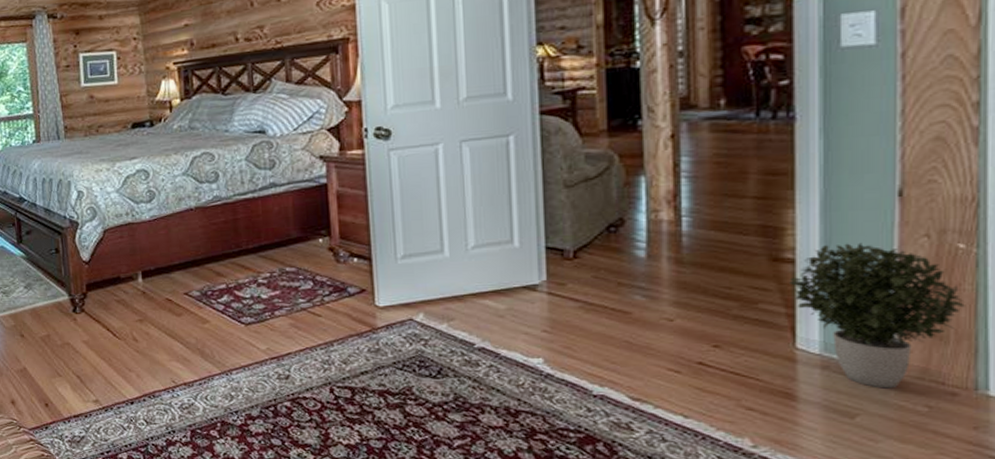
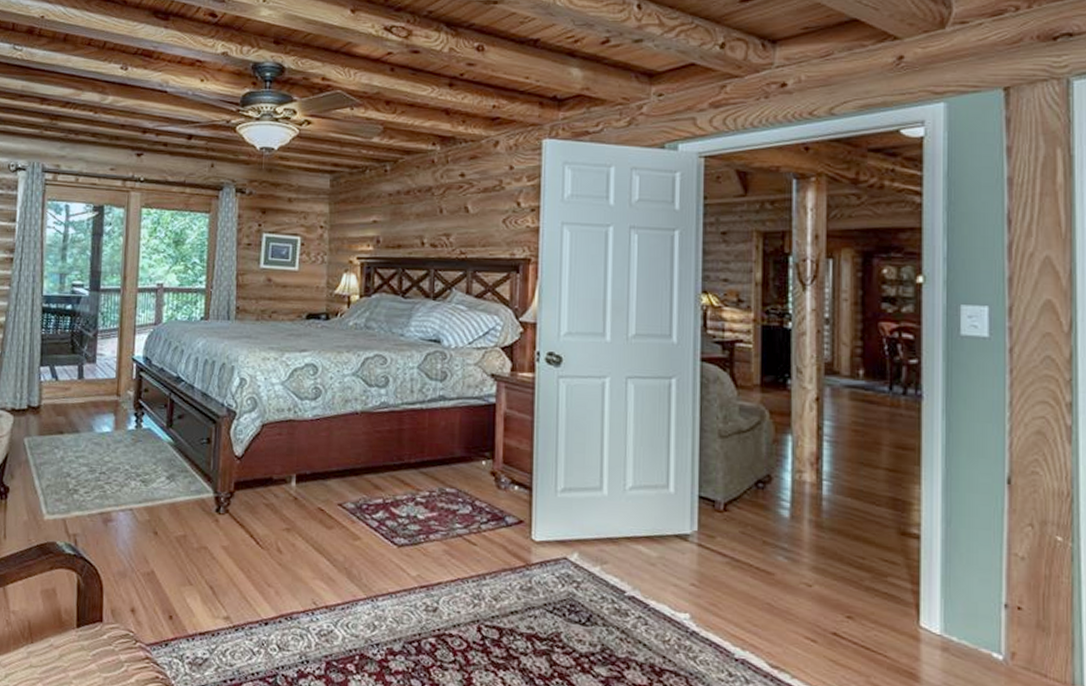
potted plant: present [789,242,965,389] -> none [915,524,1063,677]

